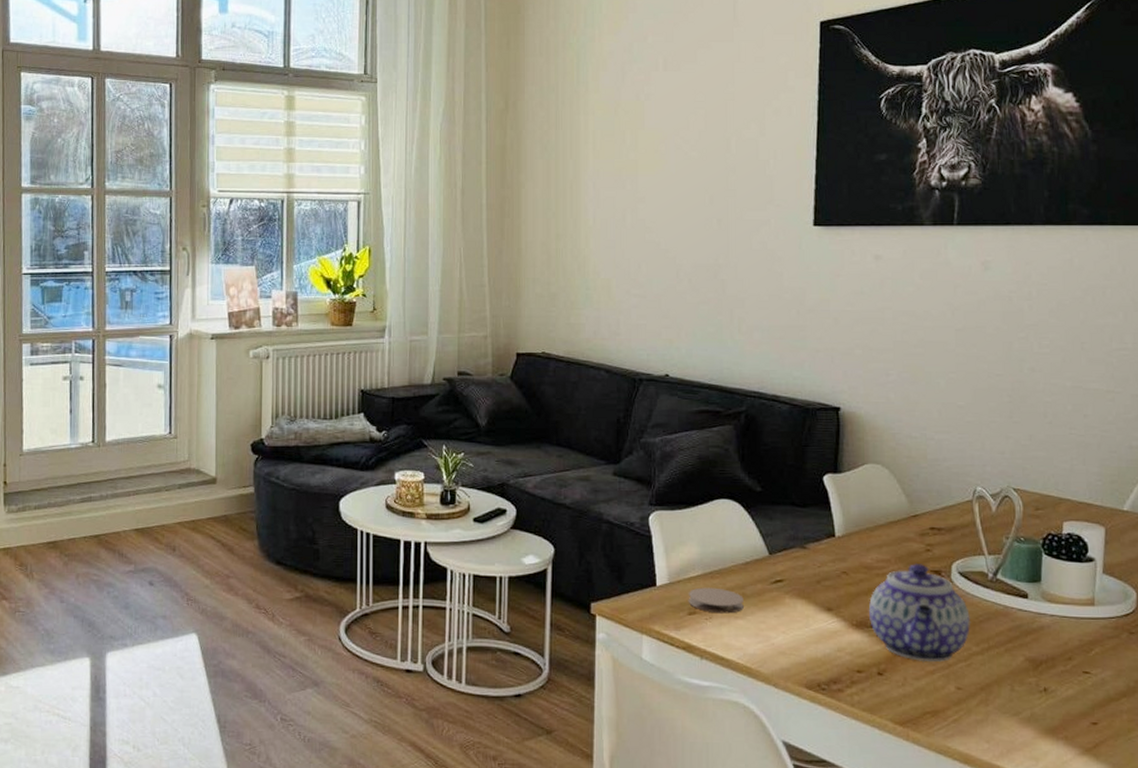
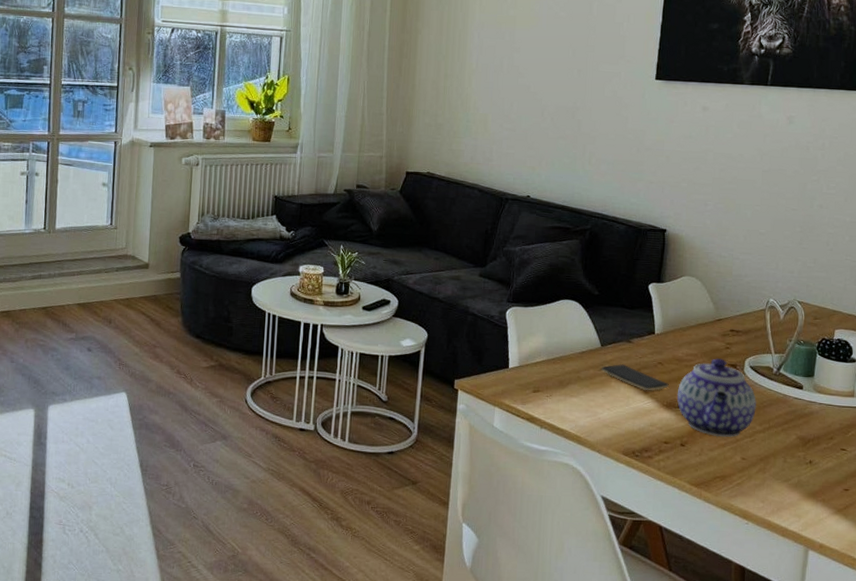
coaster: present [688,587,744,614] -> none [533,370,578,393]
smartphone: none [772,576,857,608] -> present [602,364,669,391]

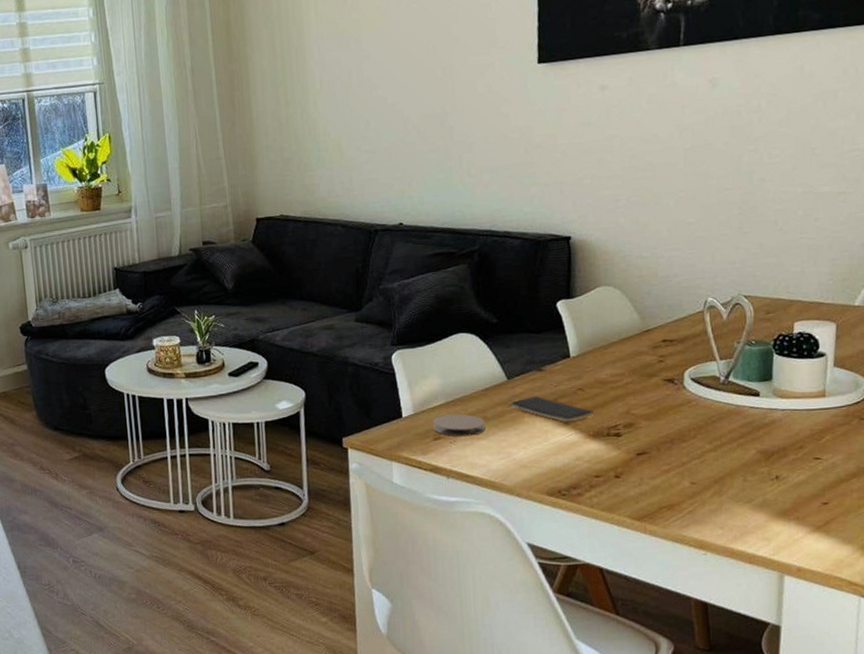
coaster: none [533,370,578,393] -> present [432,414,486,437]
teapot: present [677,358,757,437] -> none [605,374,704,463]

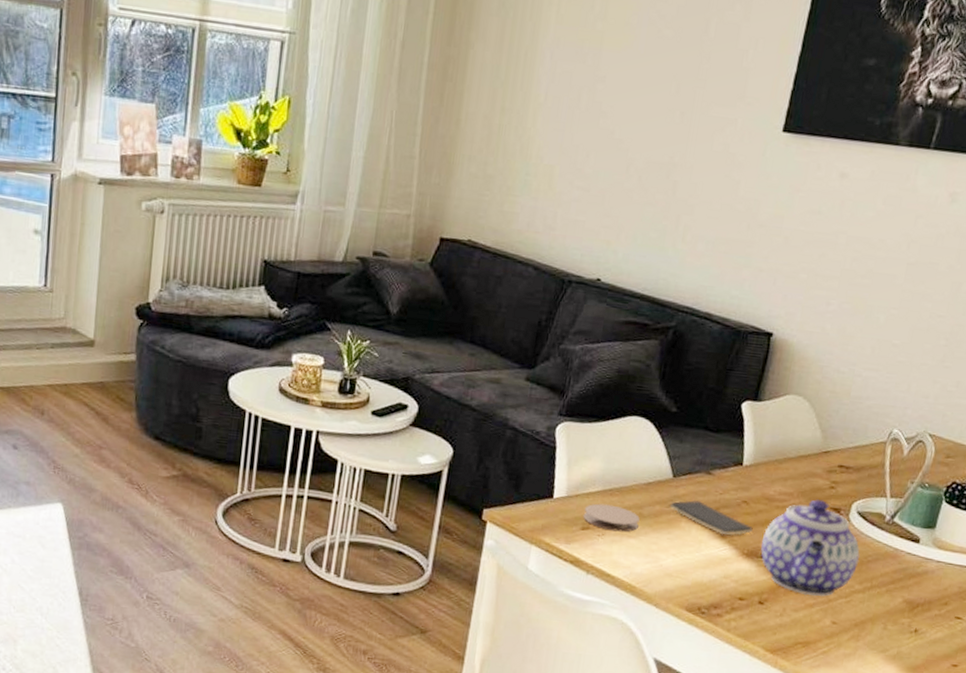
teapot: none [605,374,704,463] -> present [761,499,860,596]

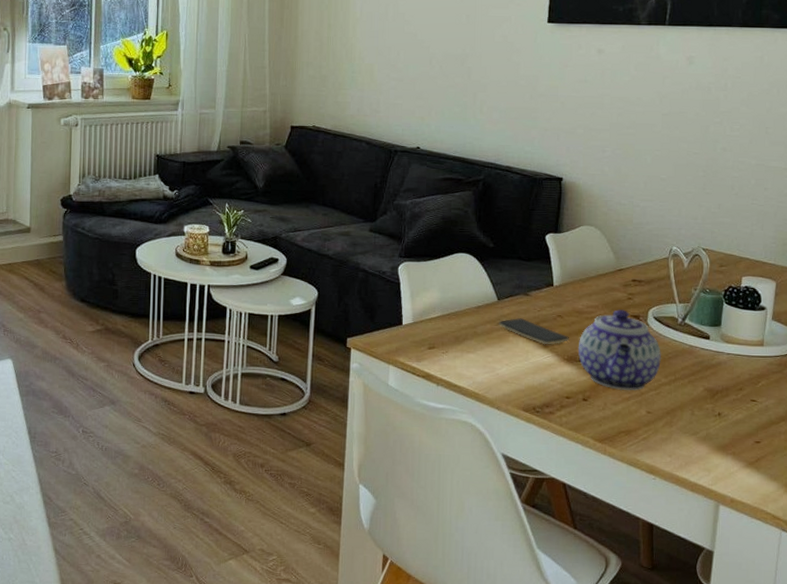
coaster: present [583,503,640,532] -> none [428,326,475,349]

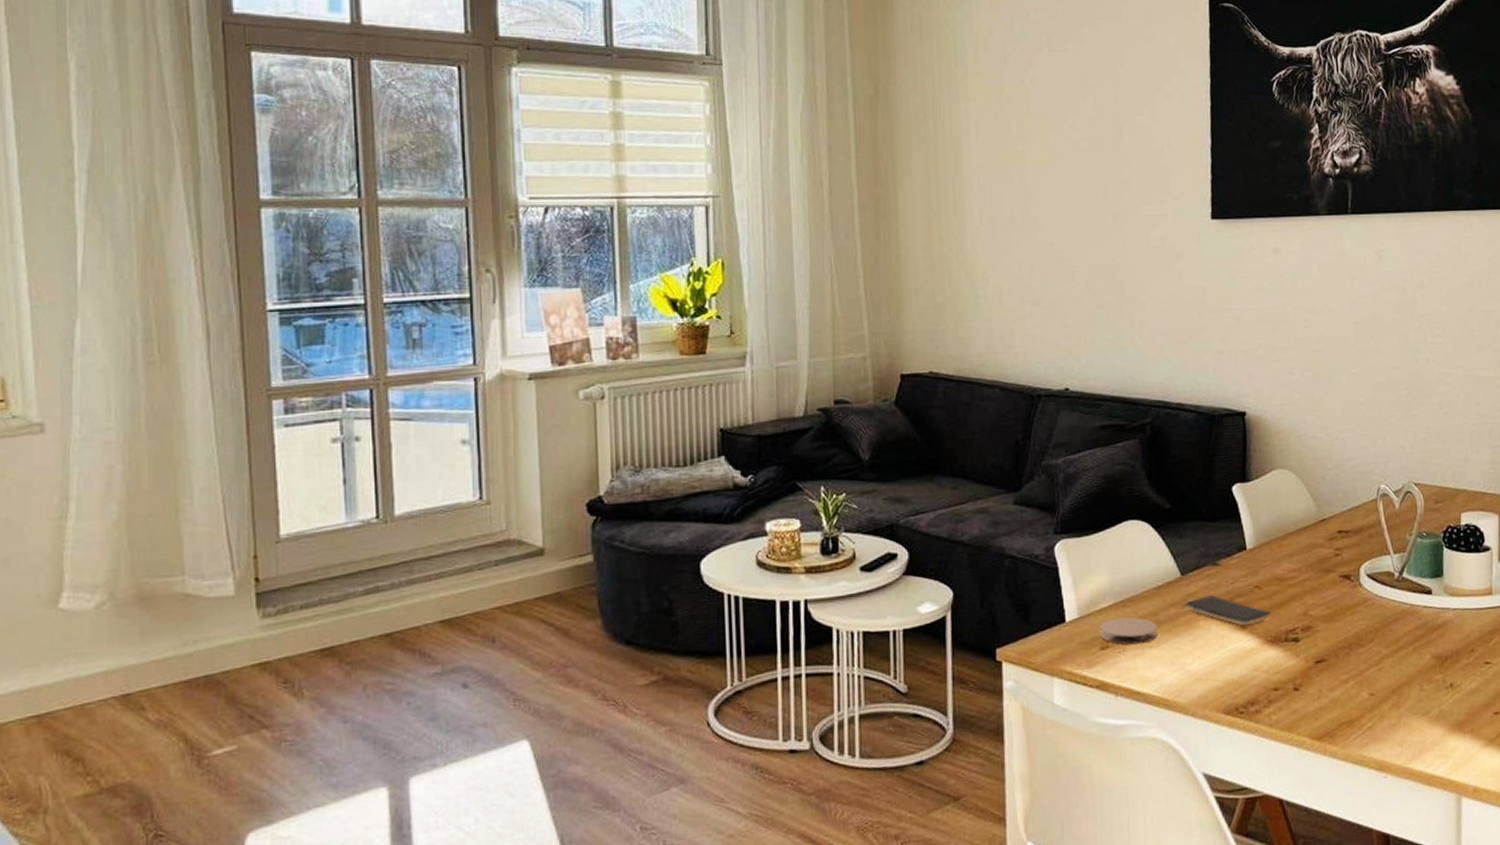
coaster: none [428,326,475,349] -> present [1099,617,1158,645]
teapot: present [578,309,662,391] -> none [1282,569,1381,672]

